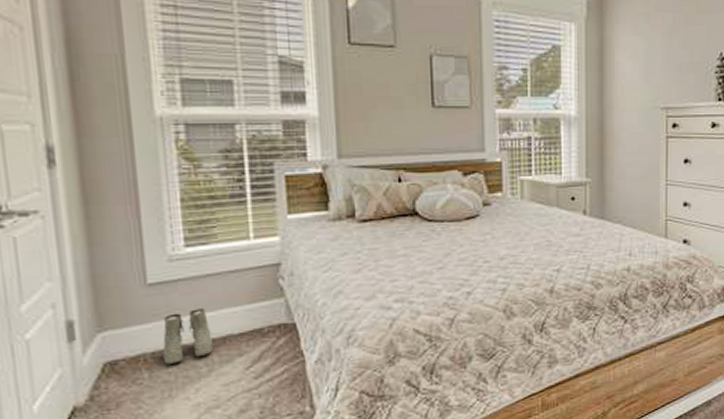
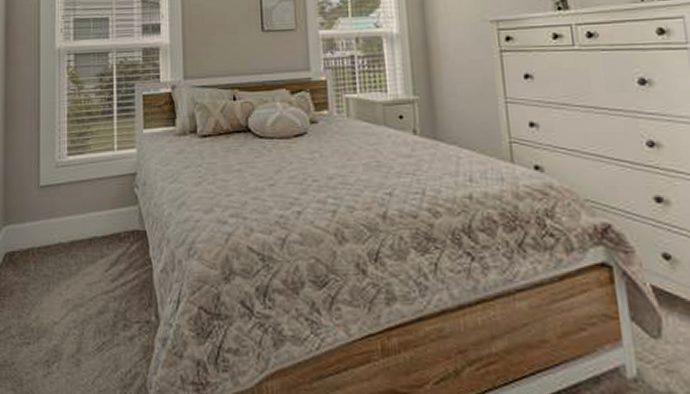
boots: present [162,308,213,364] -> none [45,211,81,260]

